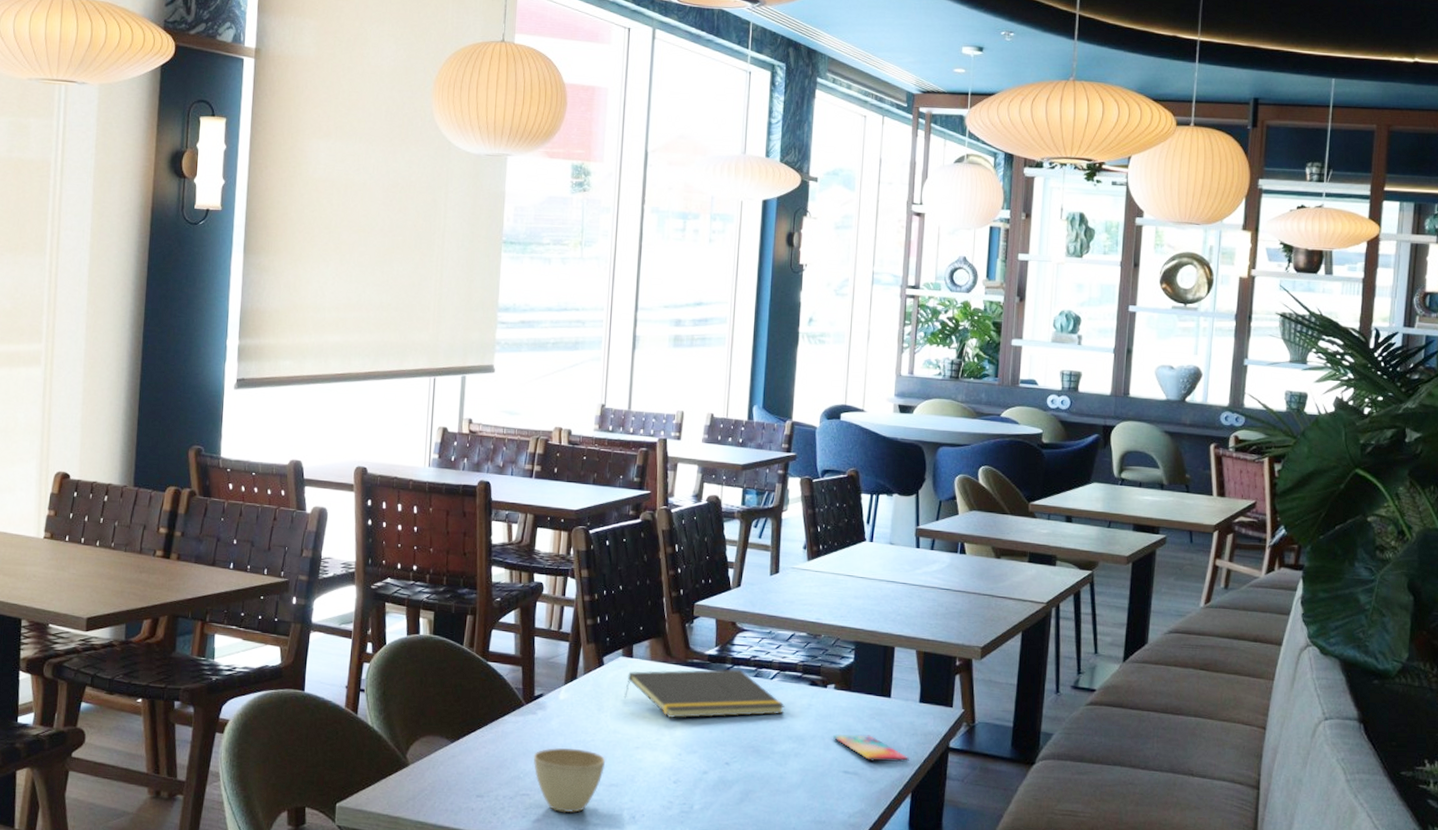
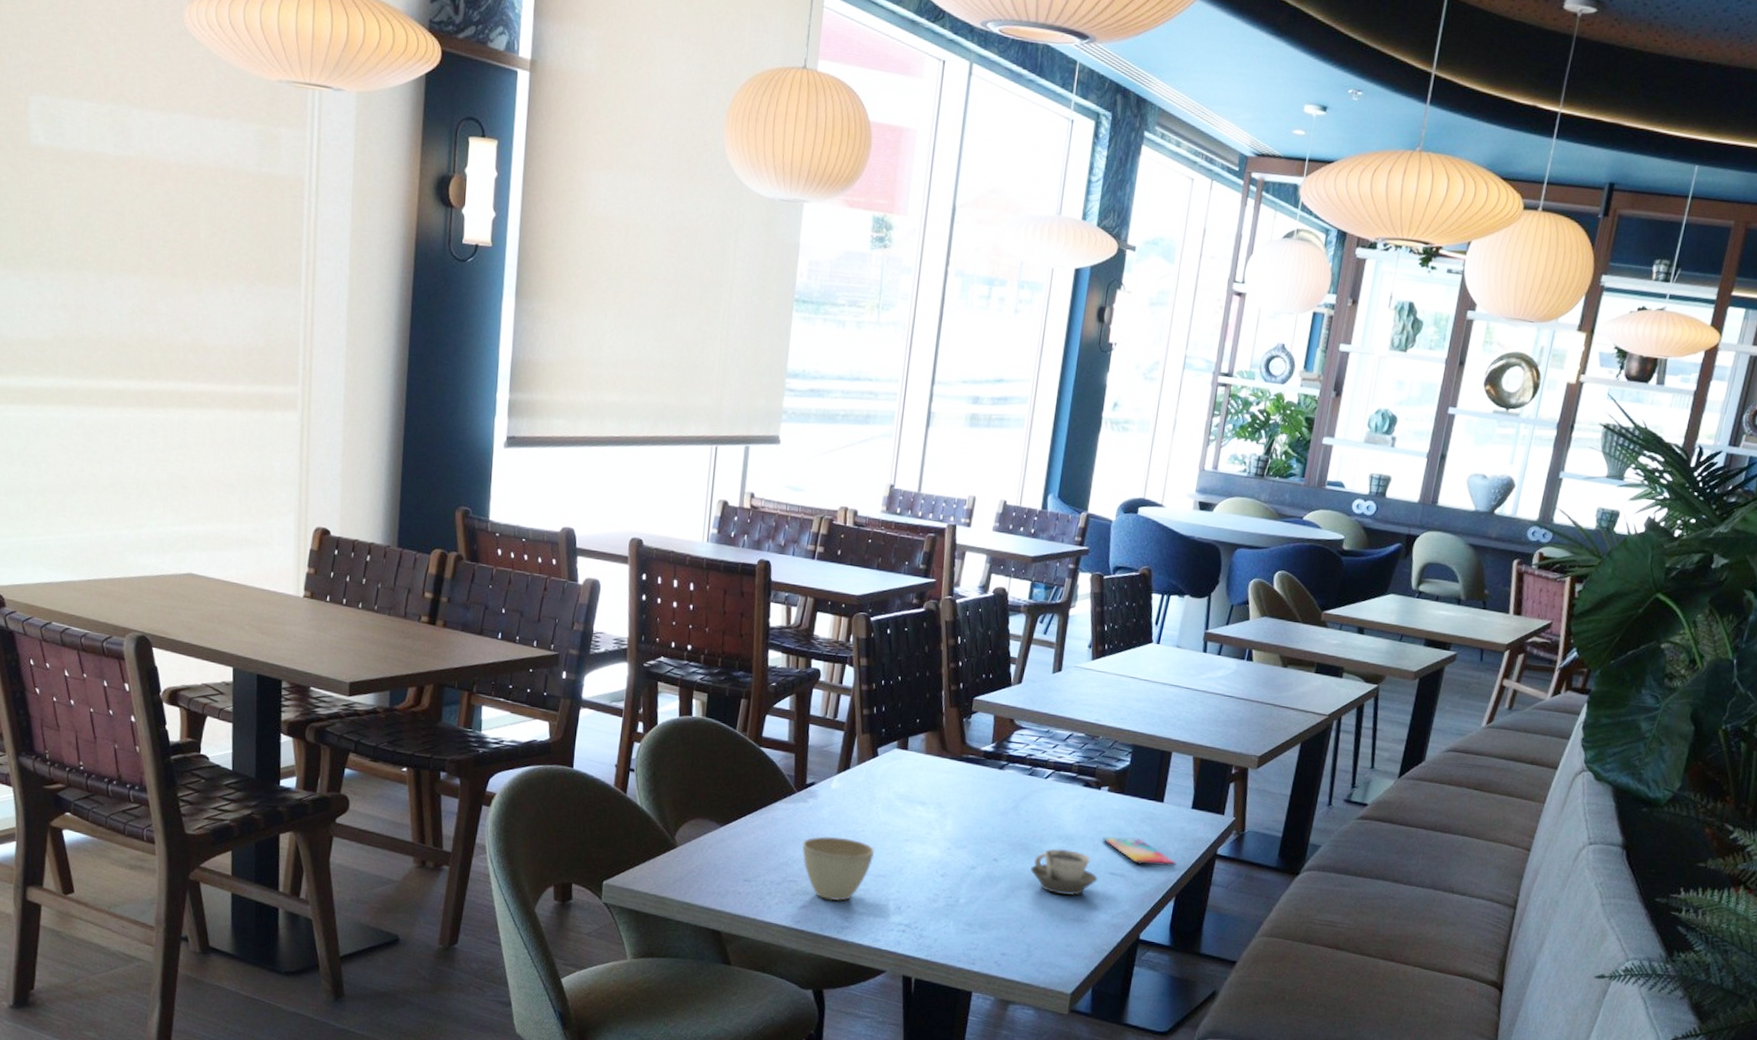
notepad: present [623,669,785,719] -> none [896,763,1057,814]
cup: none [762,748,831,796] -> present [1029,848,1098,896]

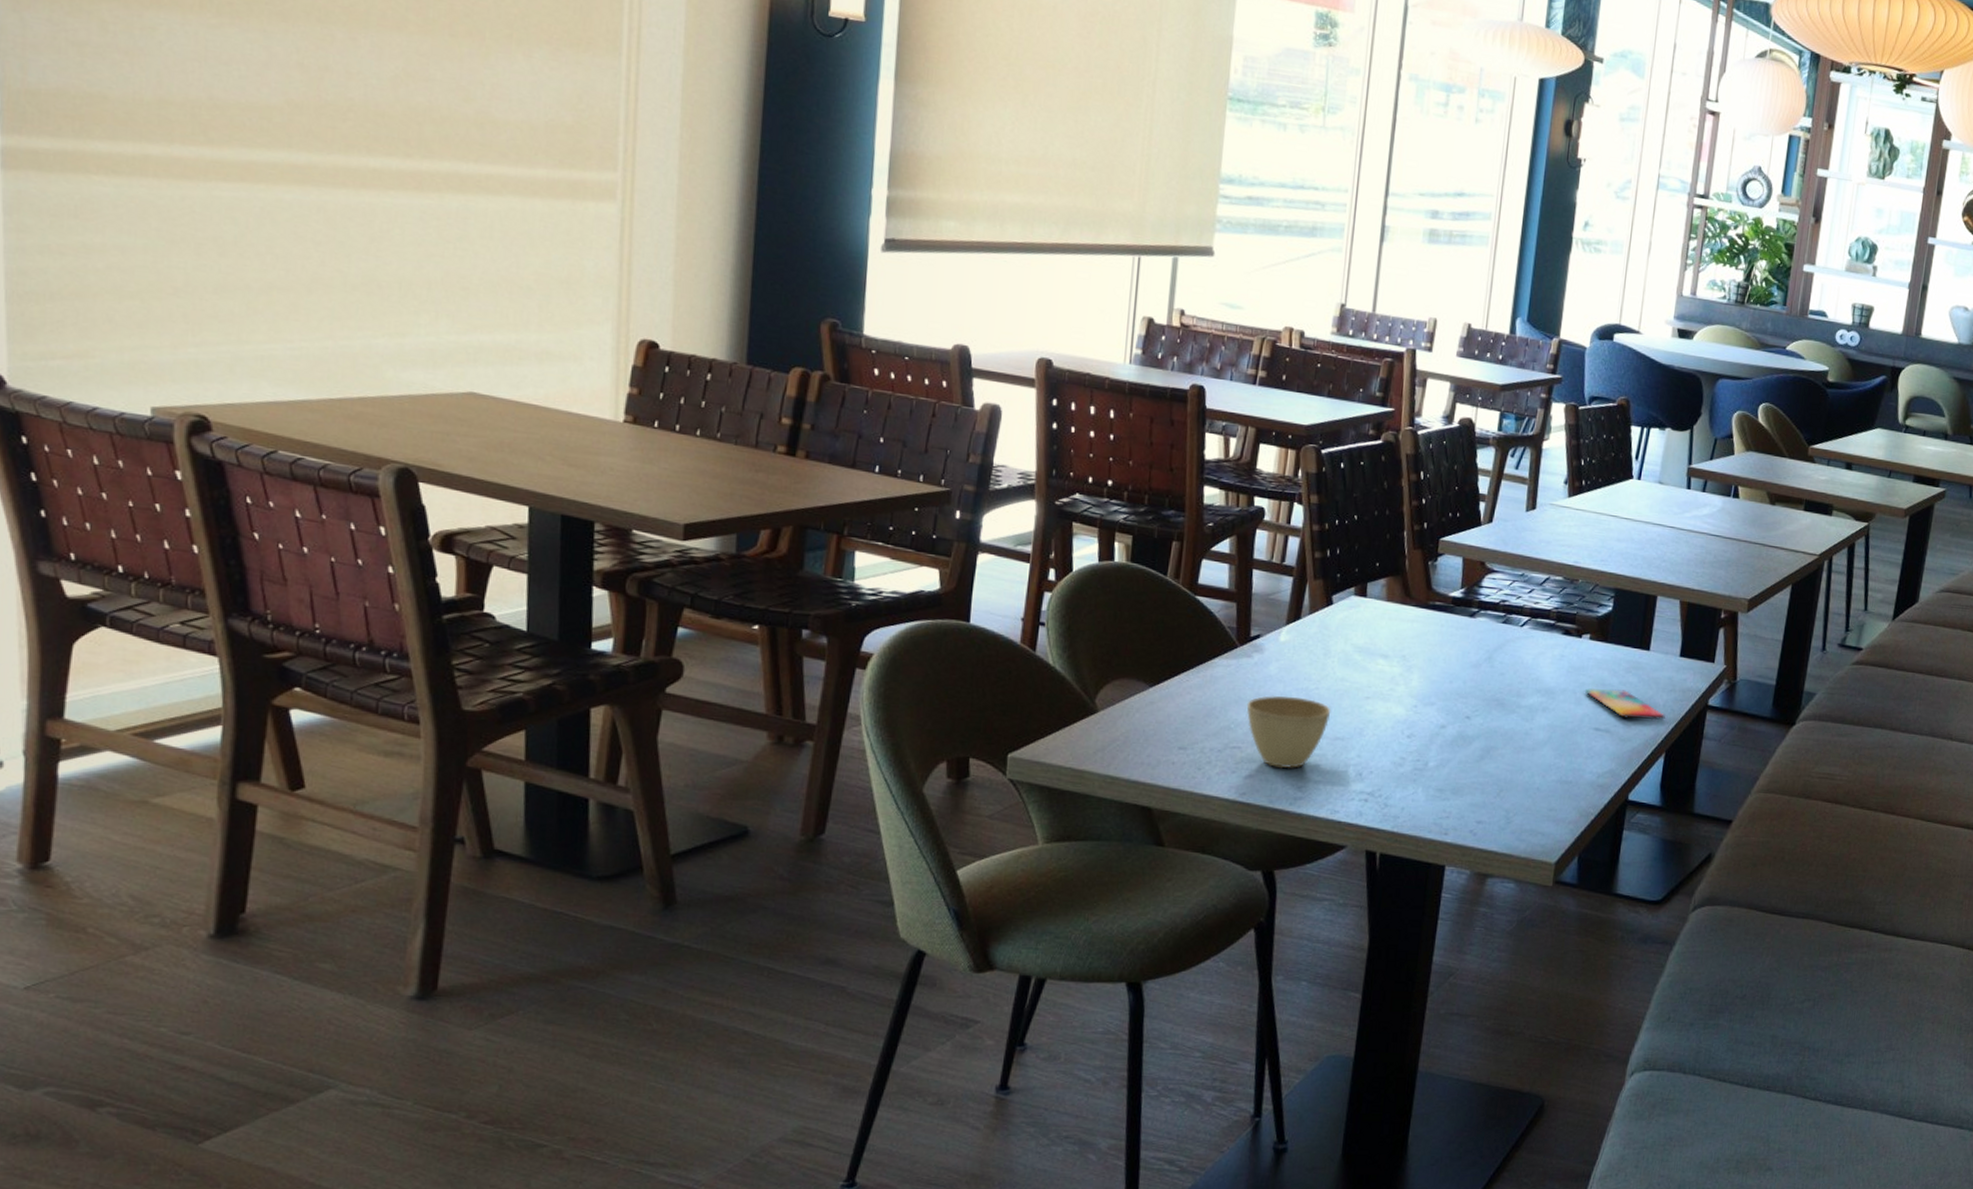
cup: present [1029,848,1098,896] -> none [1506,702,1581,754]

